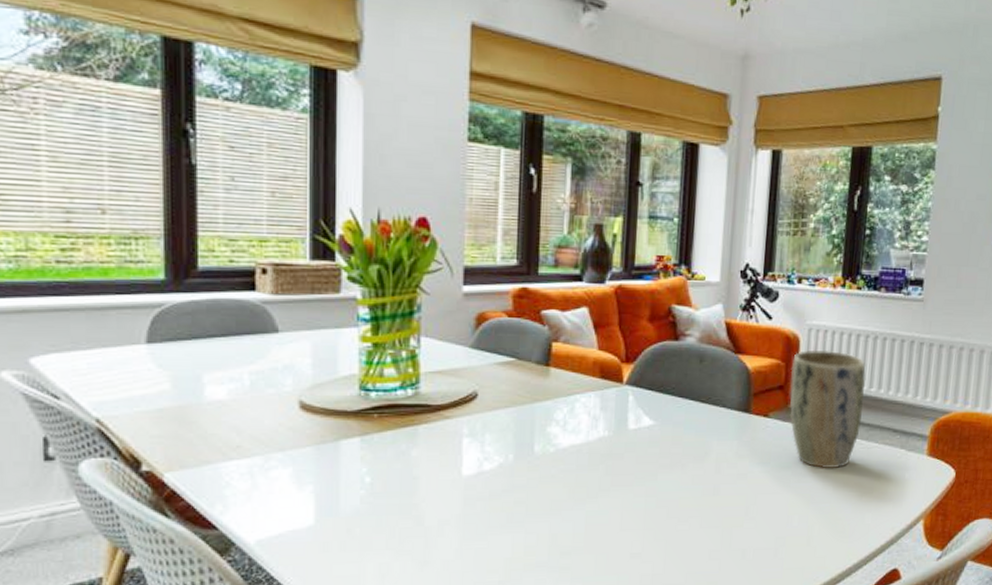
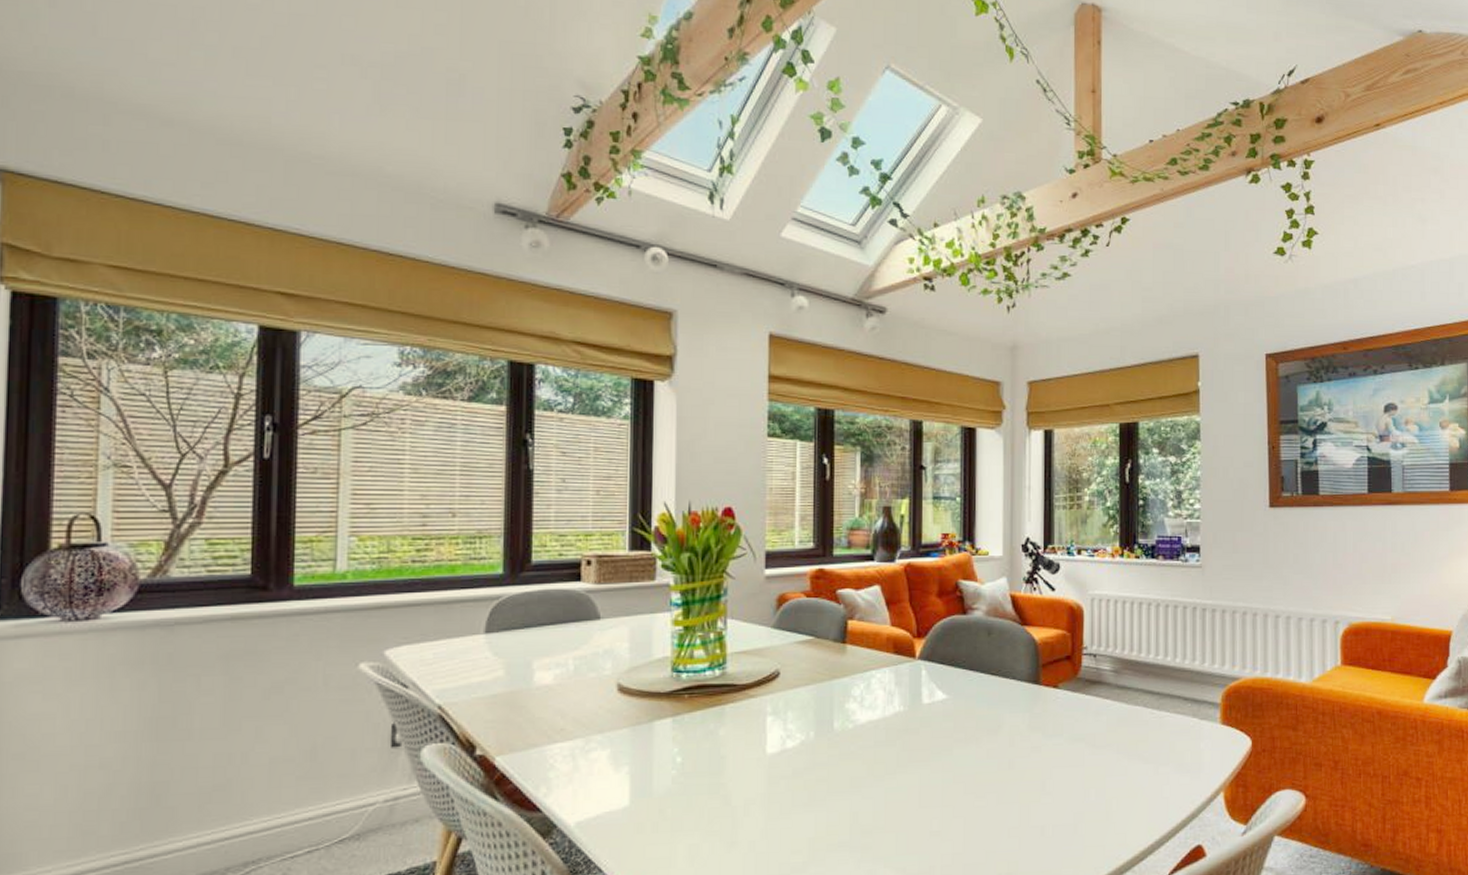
plant pot: present [789,349,866,469] -> none [1076,618,1152,740]

